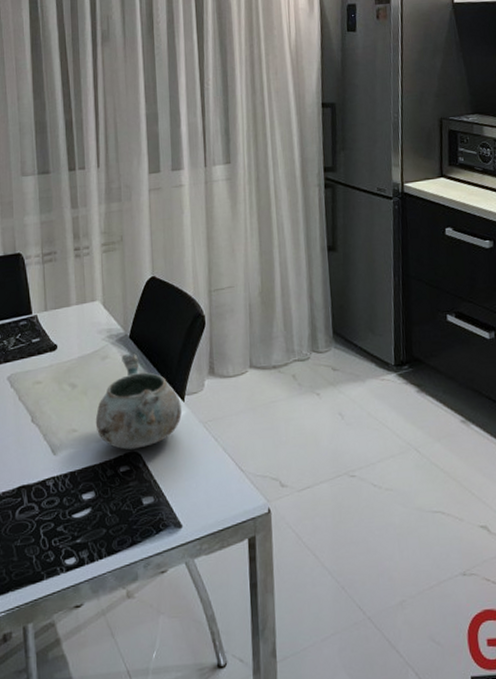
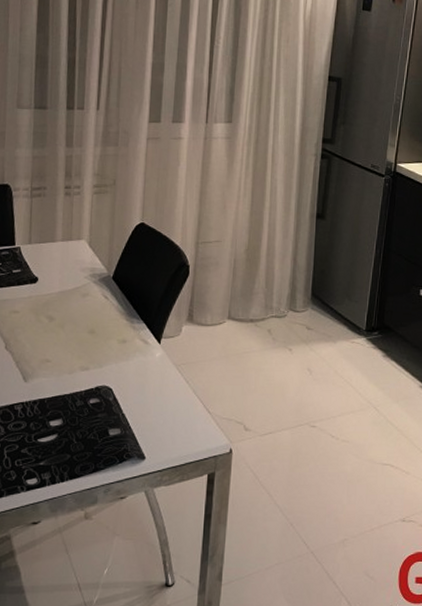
decorative bowl: present [95,354,182,450] -> none [69,294,157,384]

